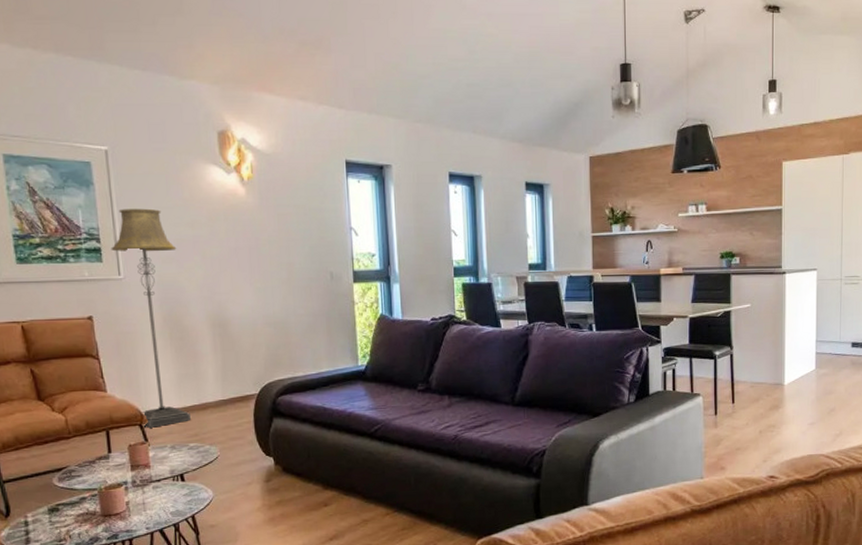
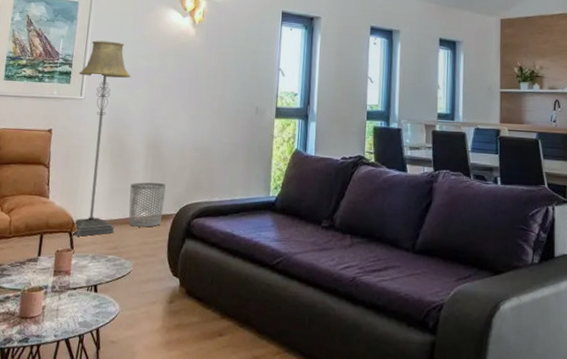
waste bin: none [200,364,244,411] -> present [128,182,166,227]

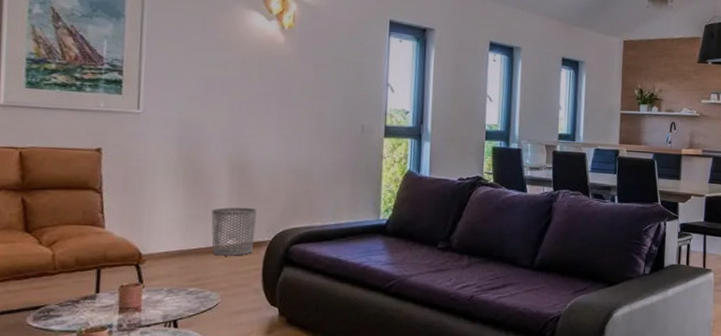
floor lamp: present [73,40,131,236] -> none [133,43,205,269]

